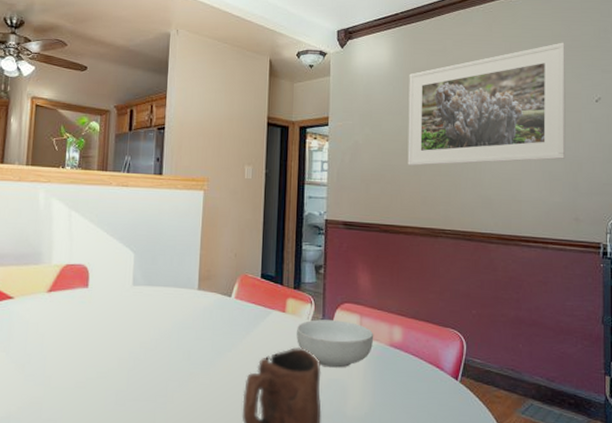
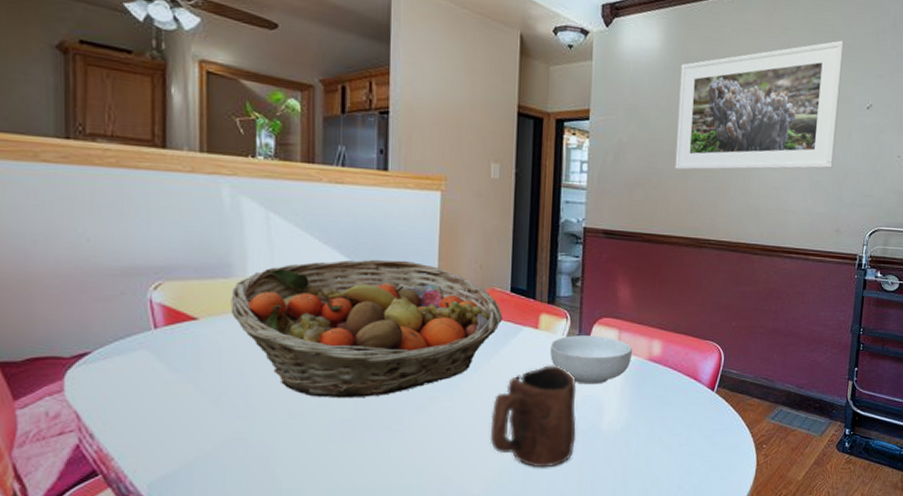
fruit basket: none [37,249,254,371] -> present [231,259,502,398]

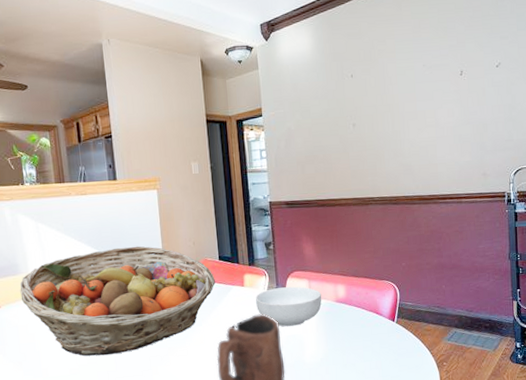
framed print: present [675,40,844,170] -> none [330,14,473,144]

